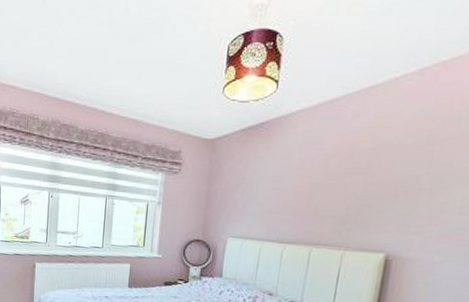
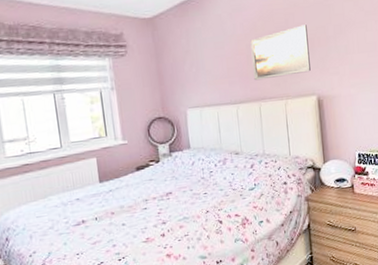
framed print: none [311,170,395,225] -> present [250,25,311,81]

